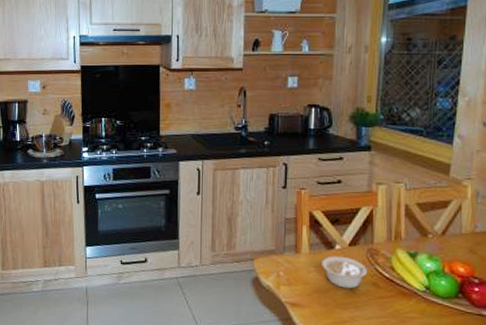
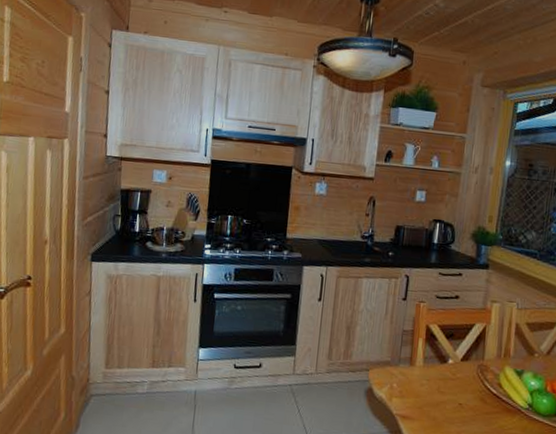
legume: present [321,256,376,289] -> none [434,370,485,403]

